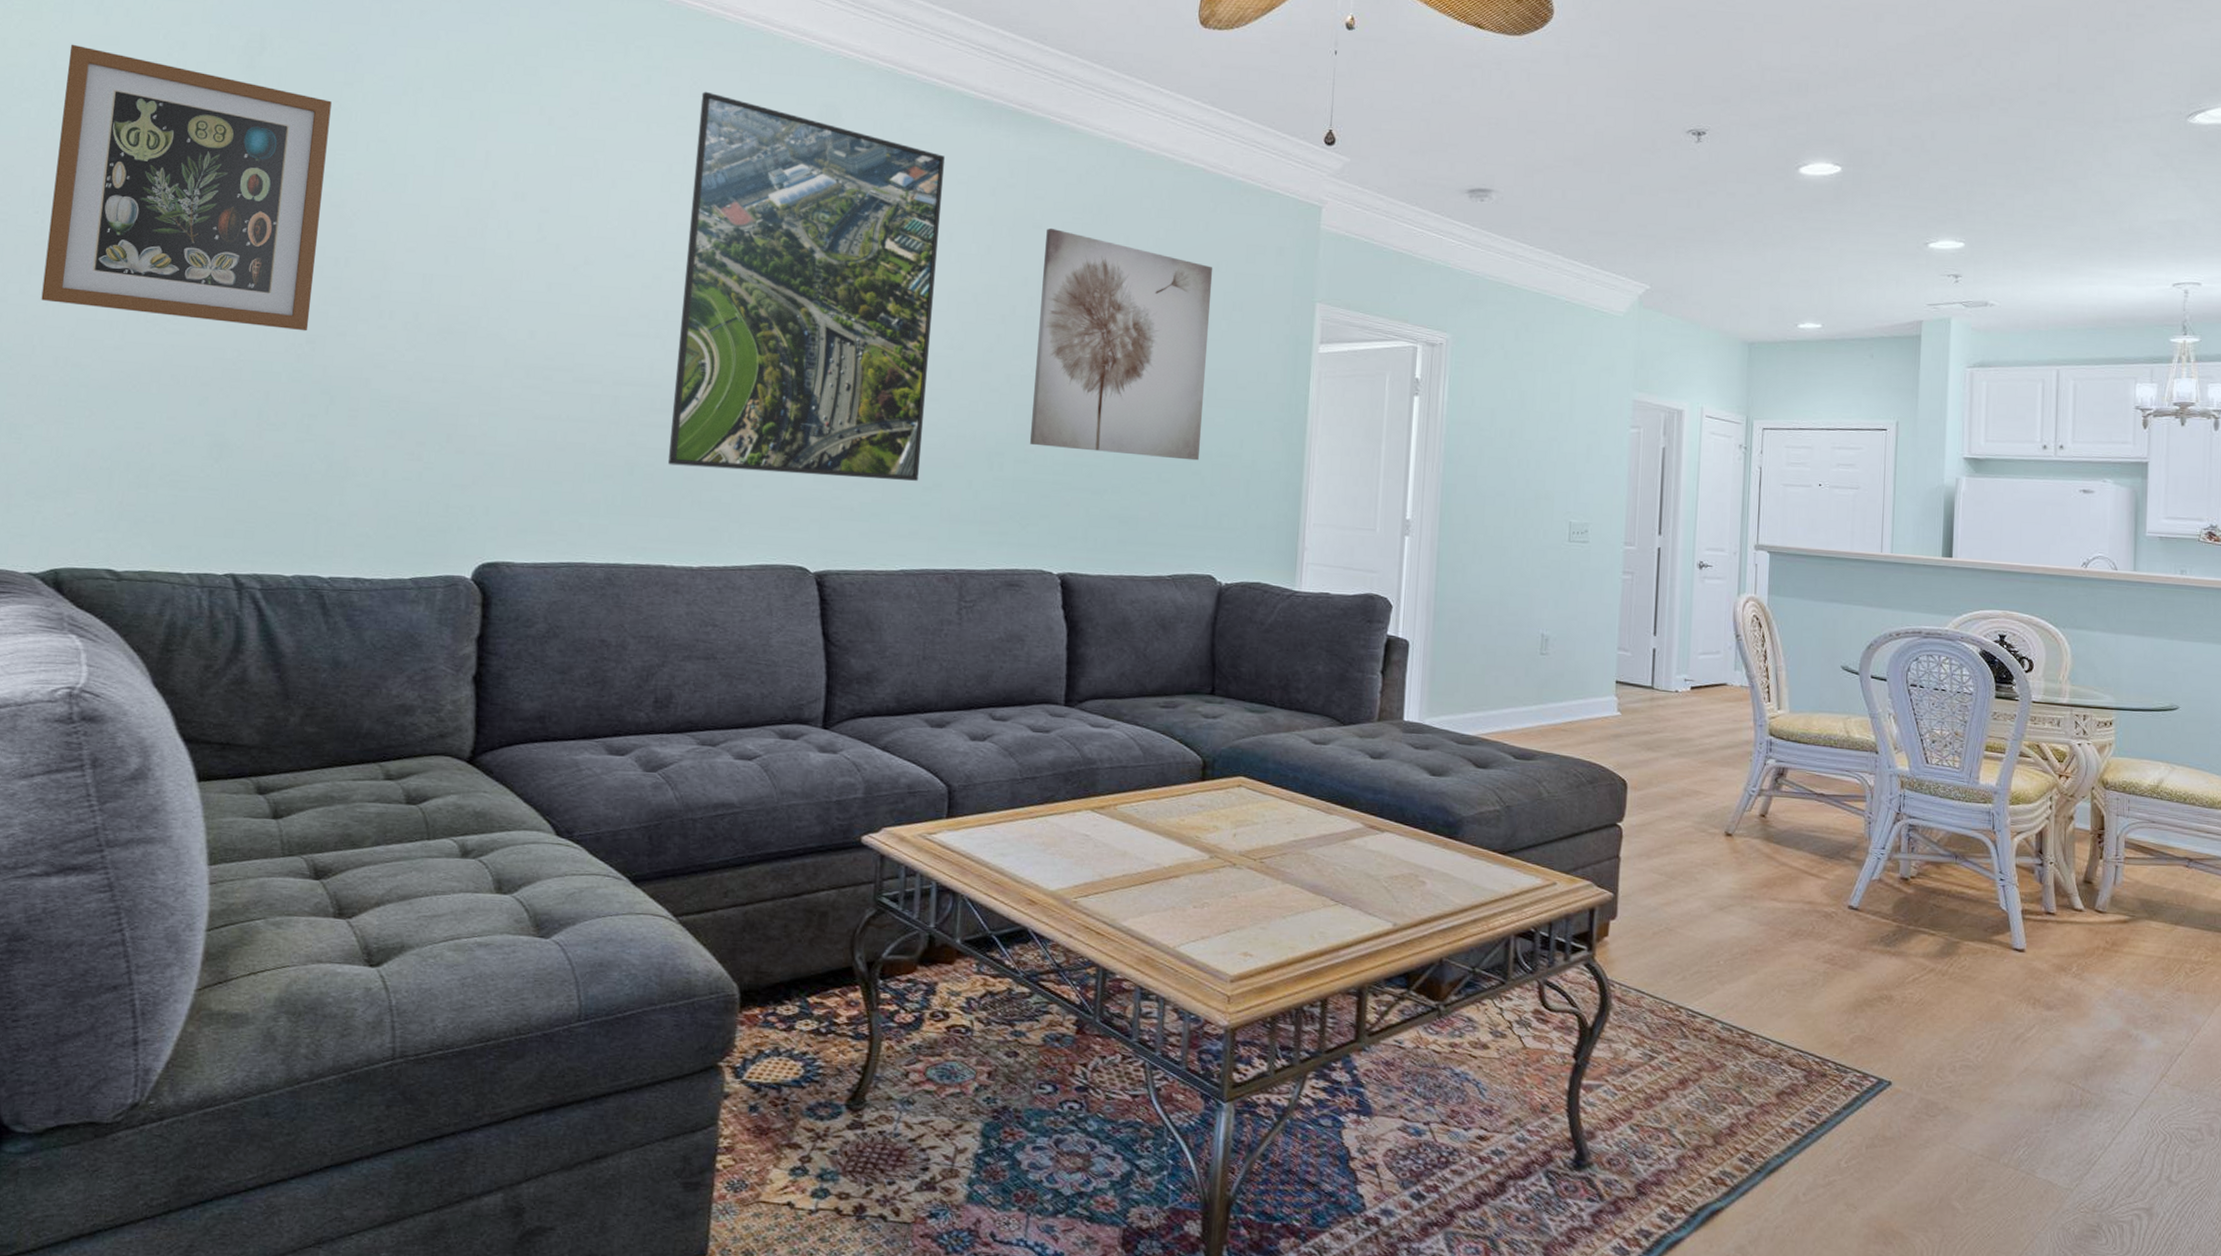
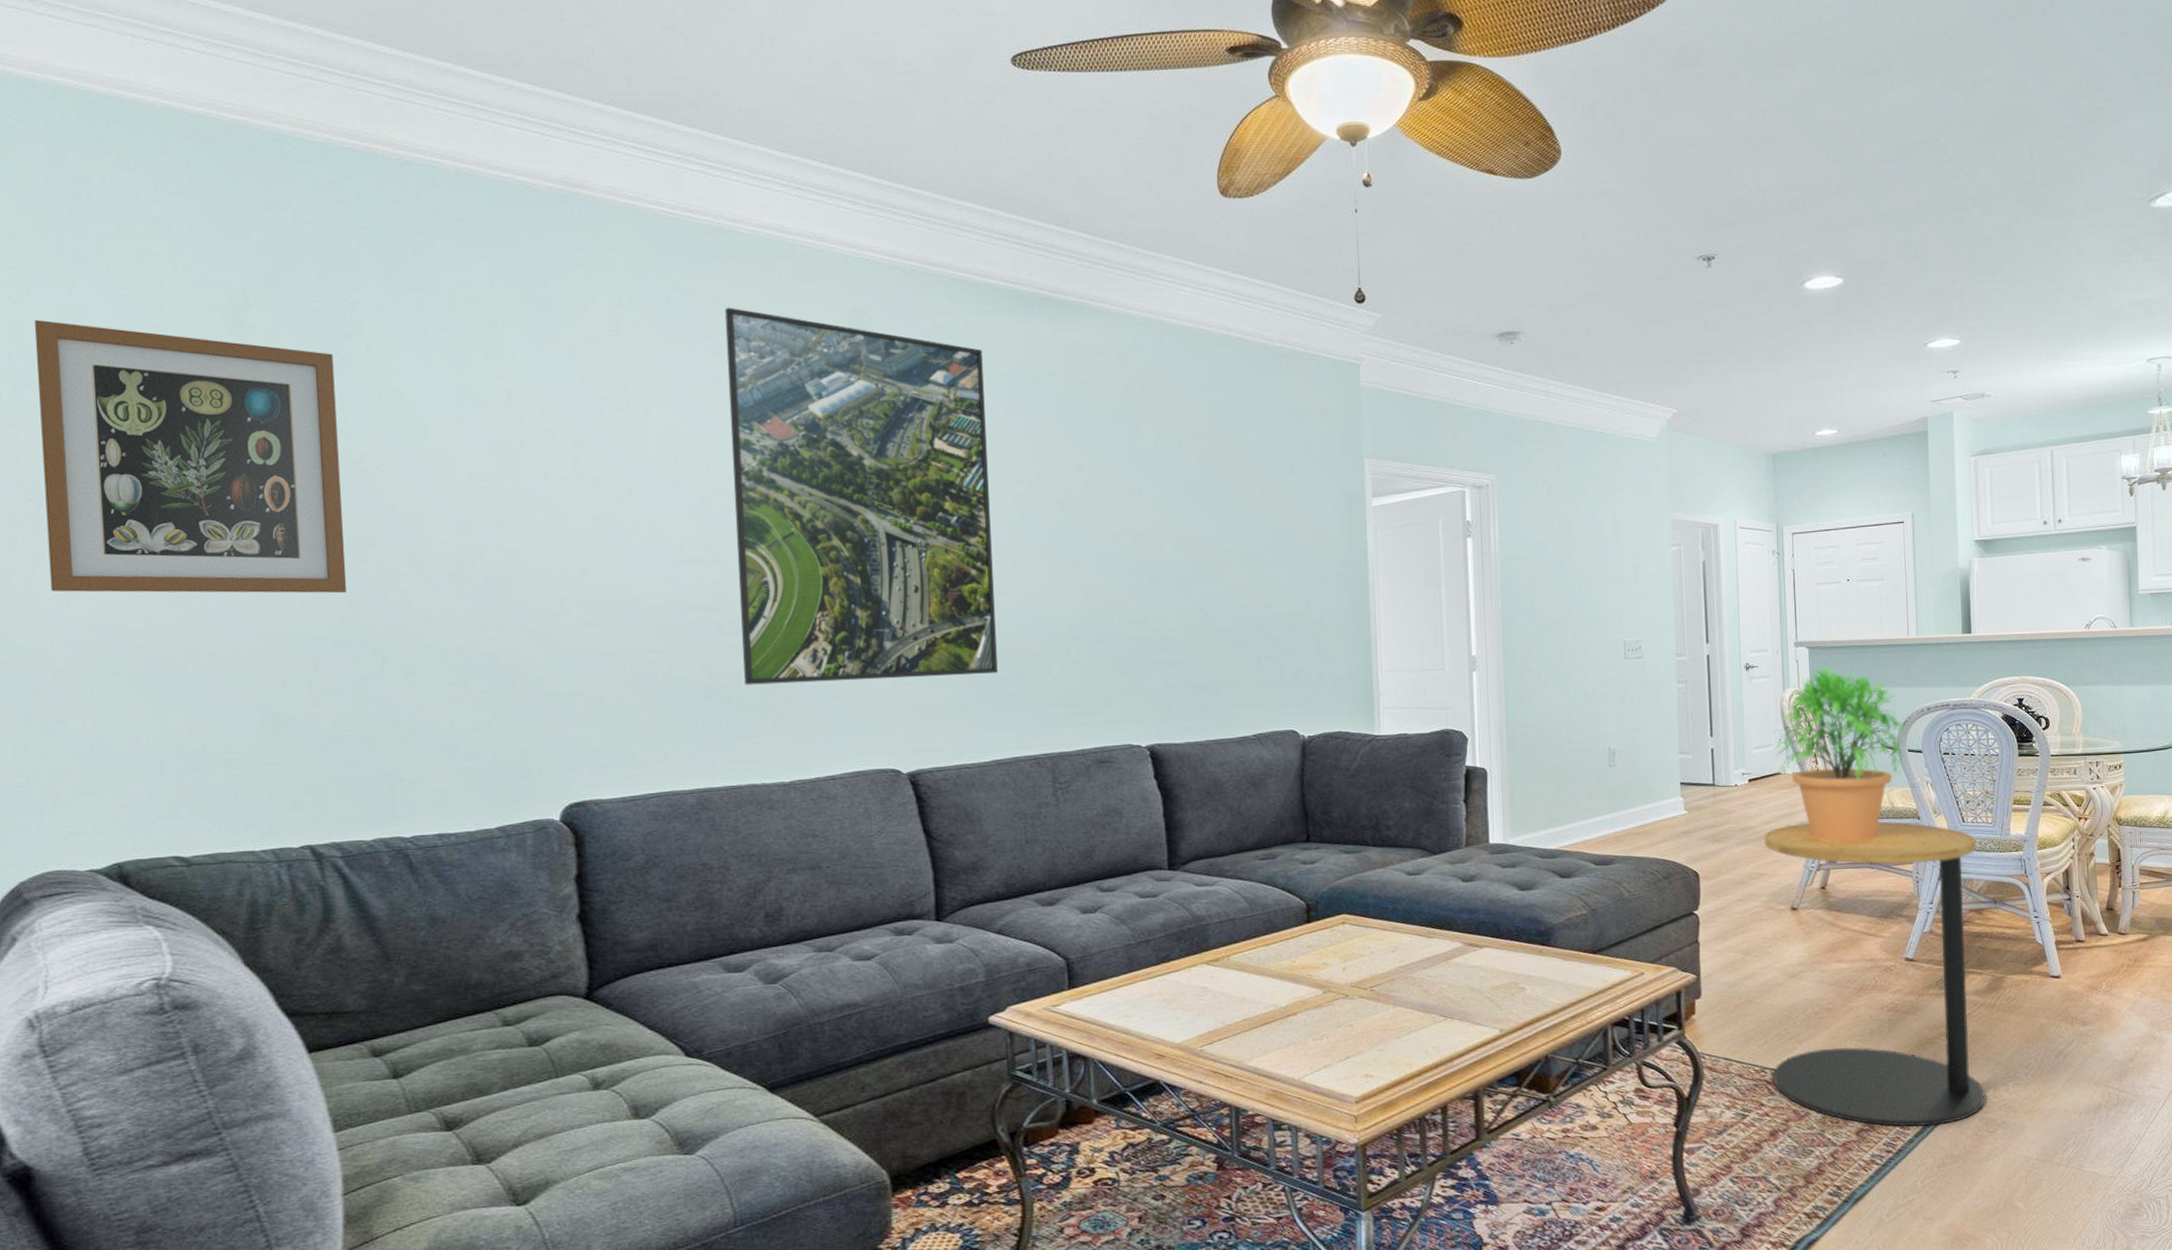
wall art: present [1030,227,1213,461] -> none [1093,411,1269,626]
side table: none [1689,741,1940,1100] -> present [1764,821,1985,1127]
potted plant: none [1724,573,1872,769] -> present [1774,665,1907,841]

